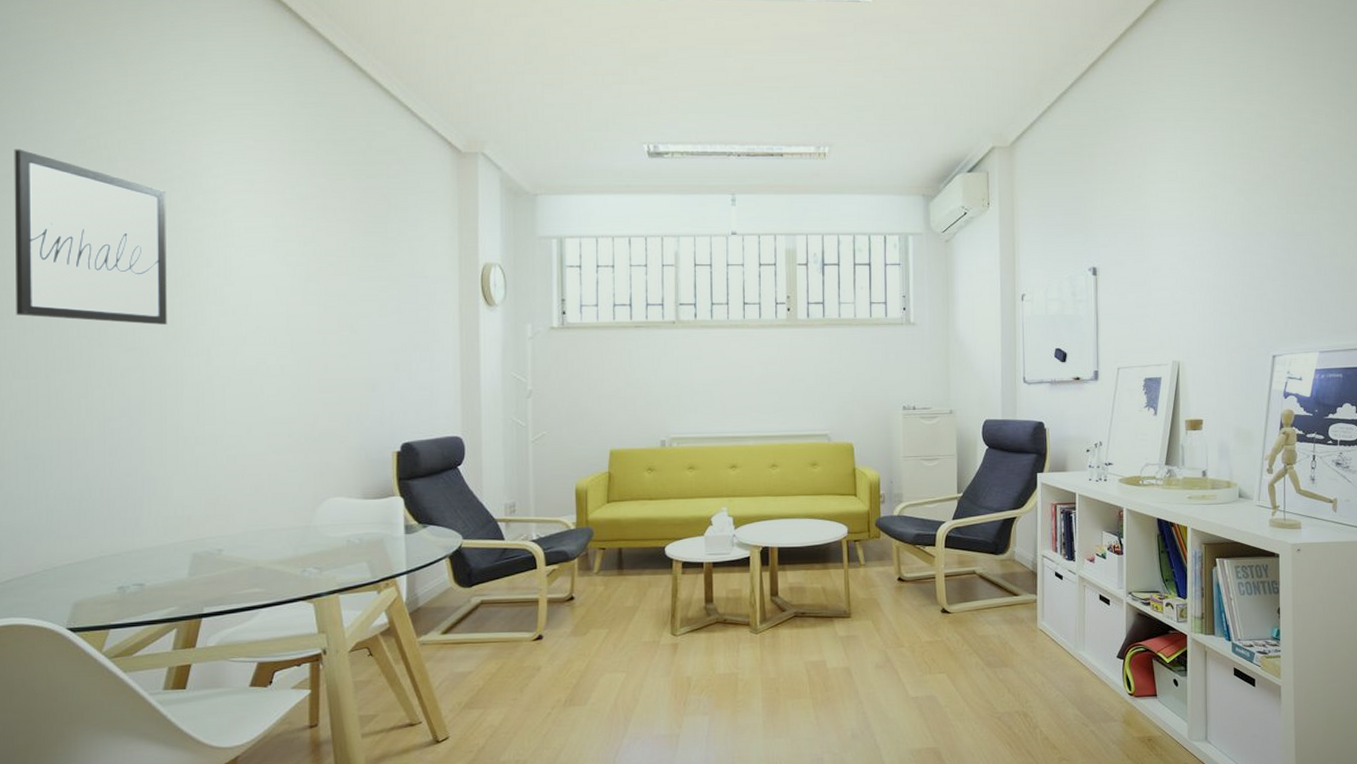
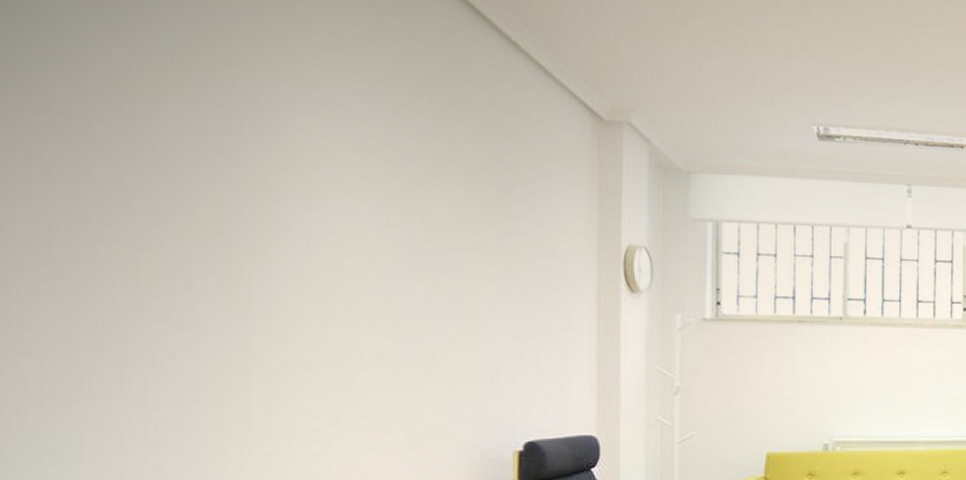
wall art: present [14,149,167,325] -> none [25,77,233,298]

